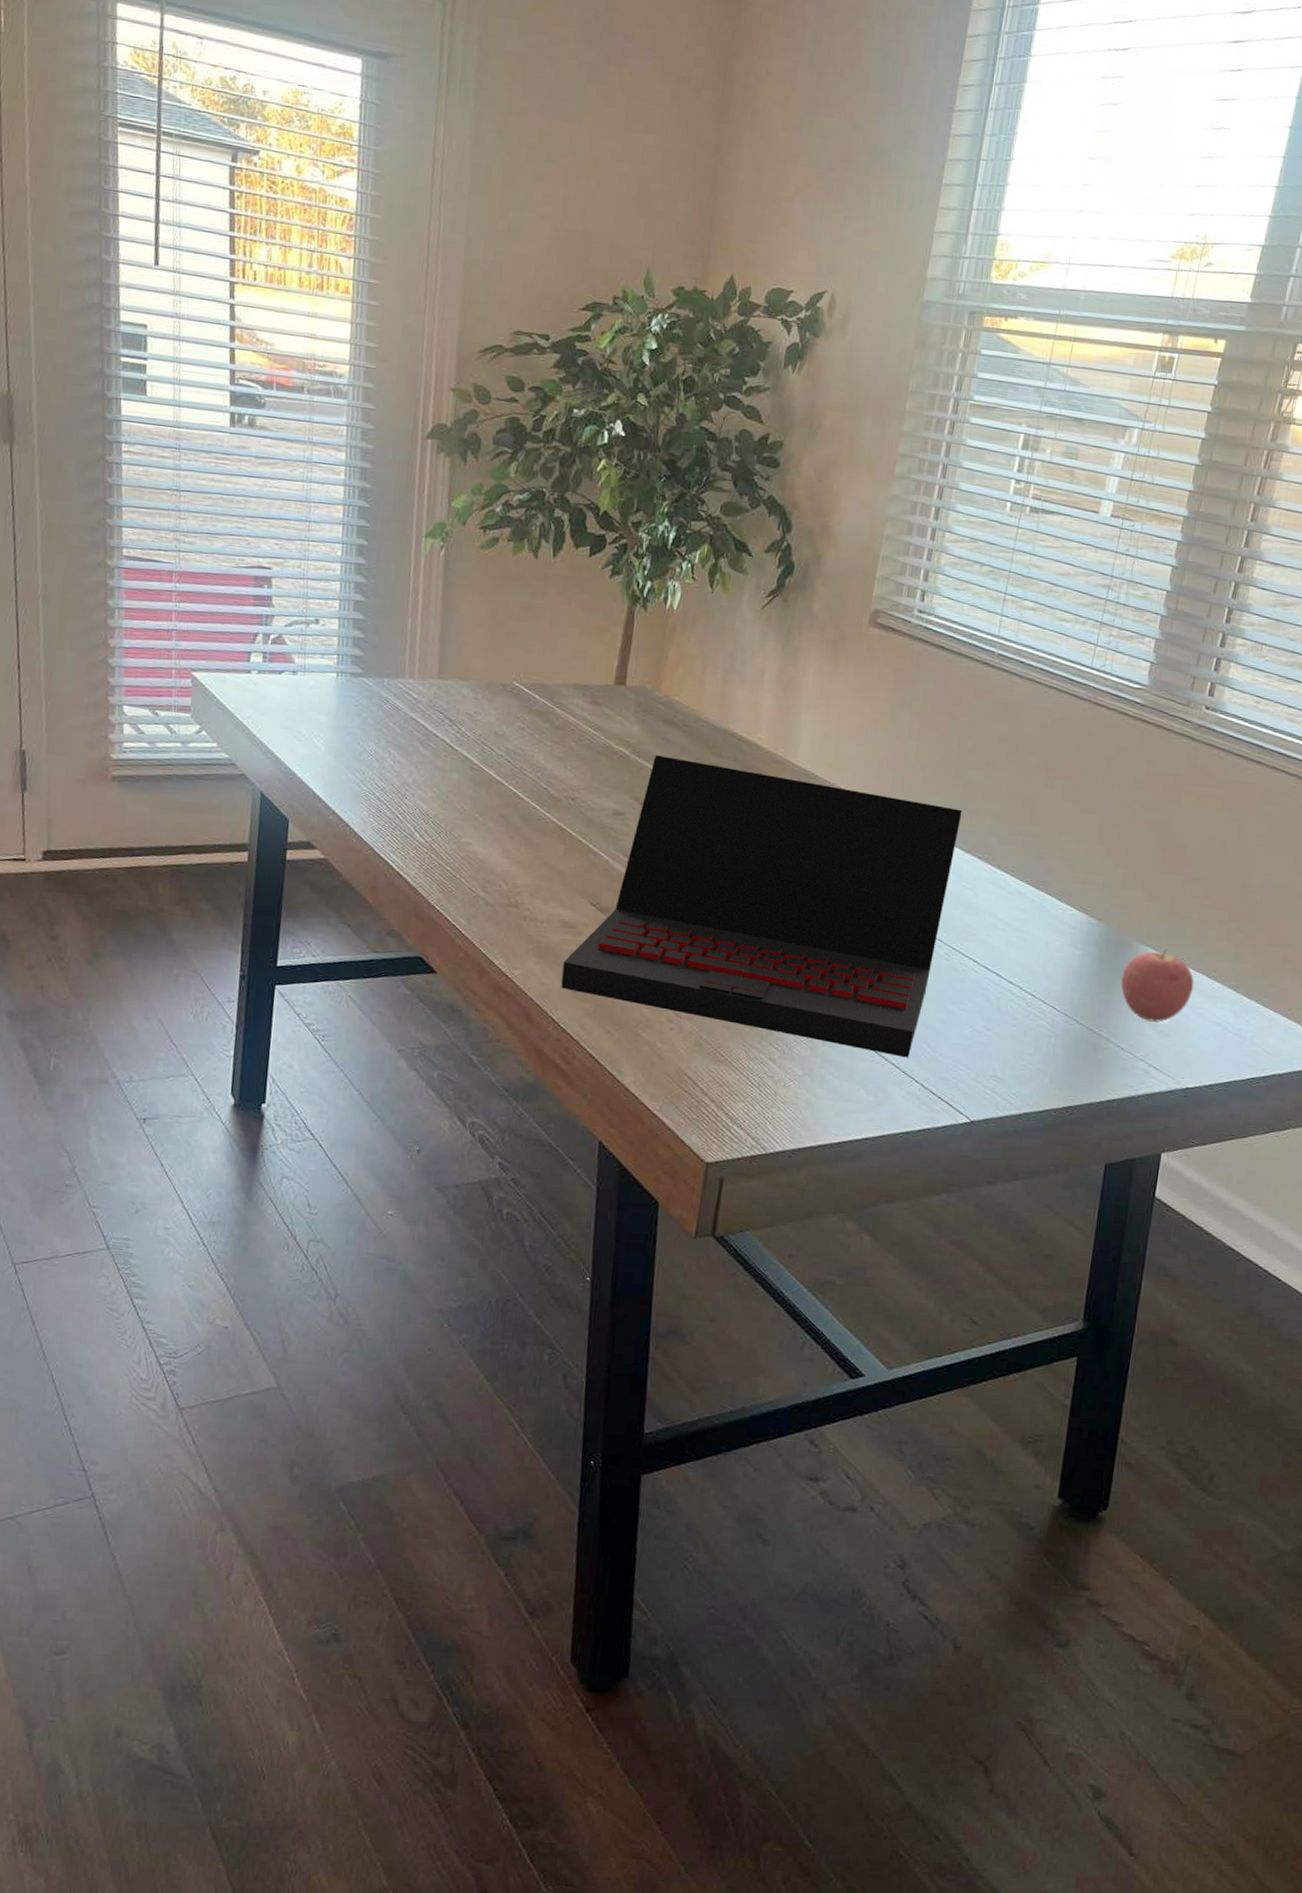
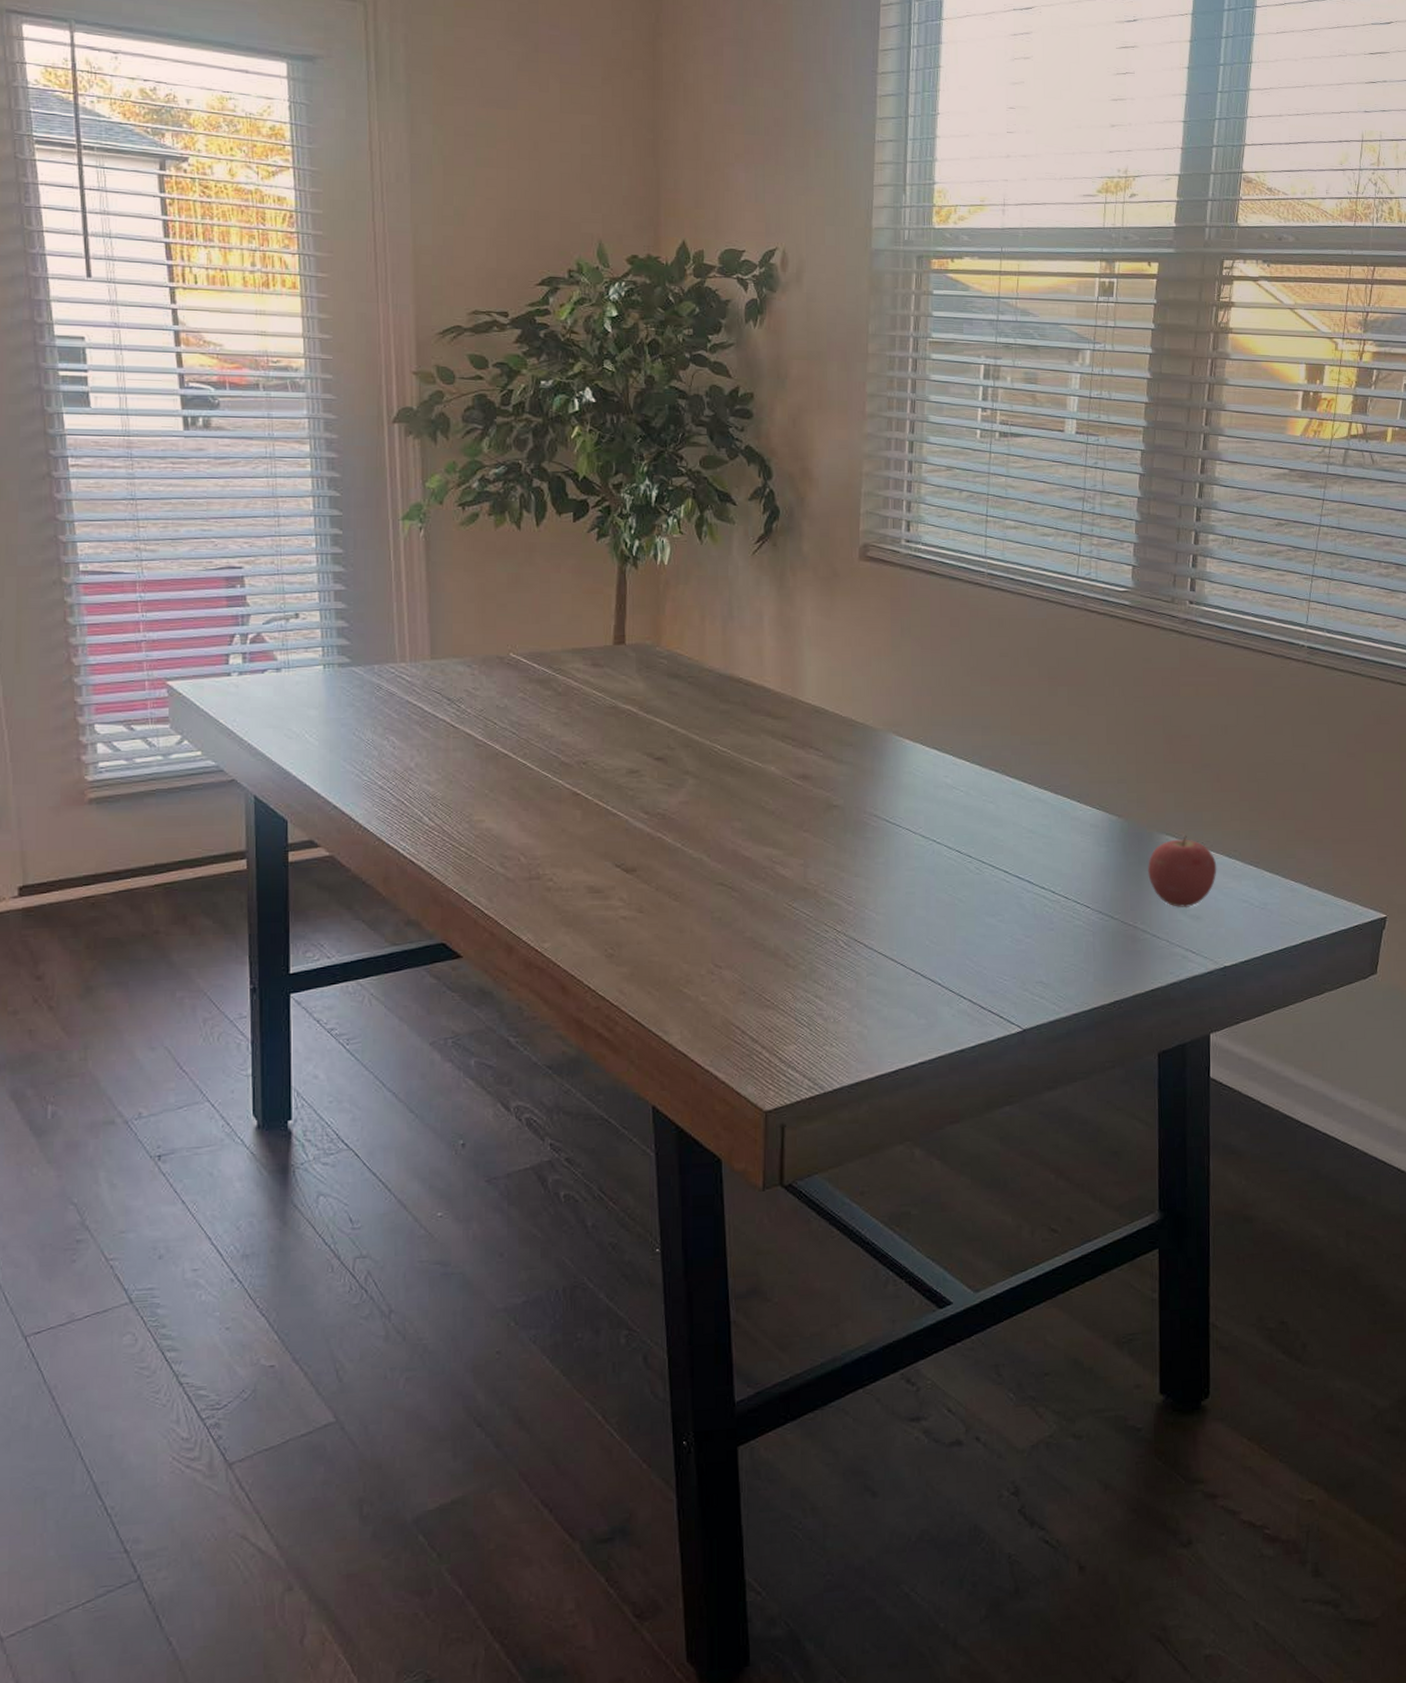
laptop: present [561,755,963,1058] -> none [594,709,974,976]

